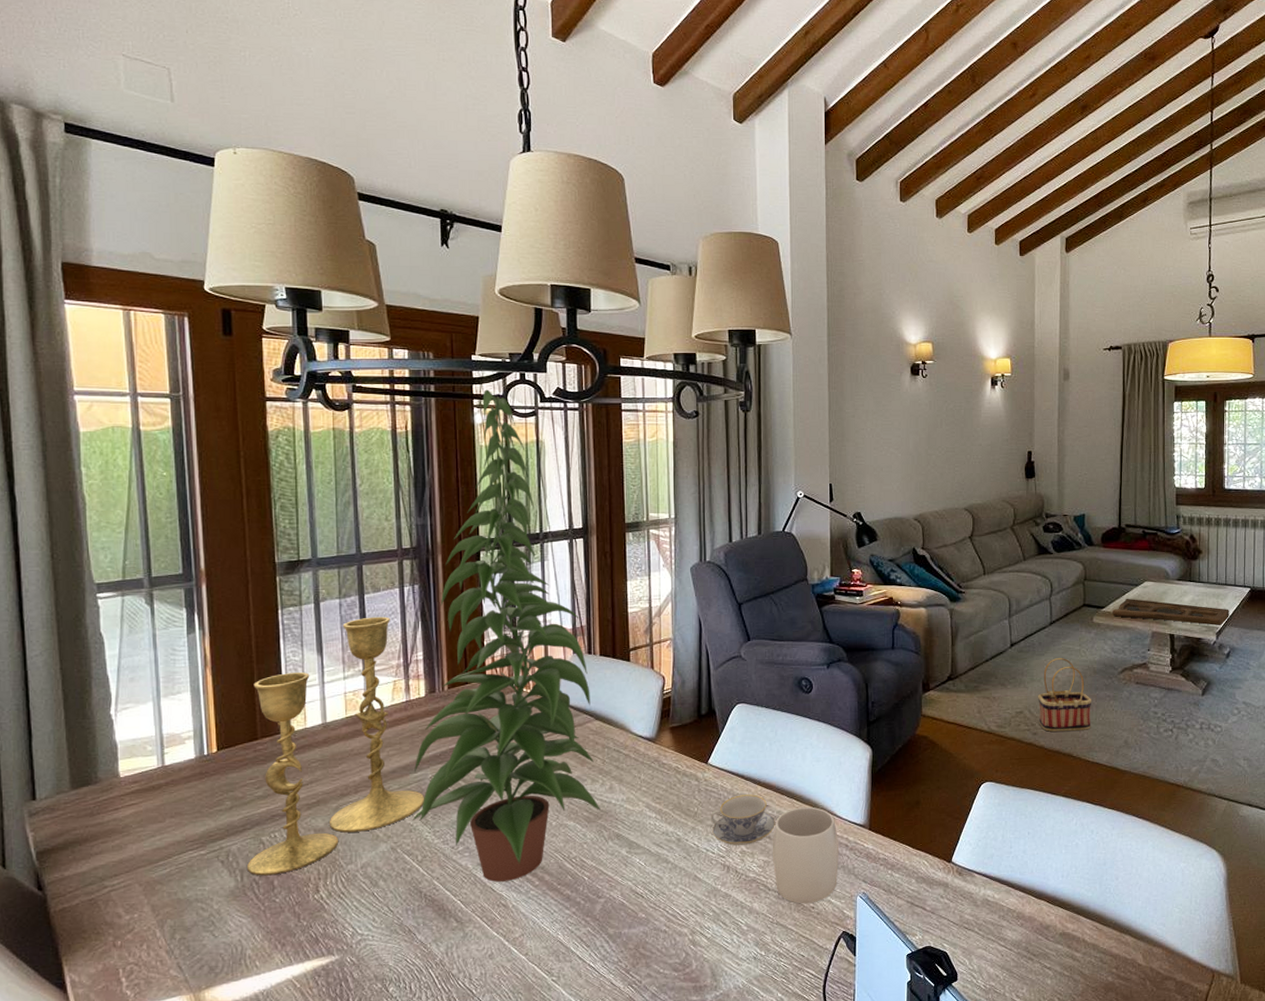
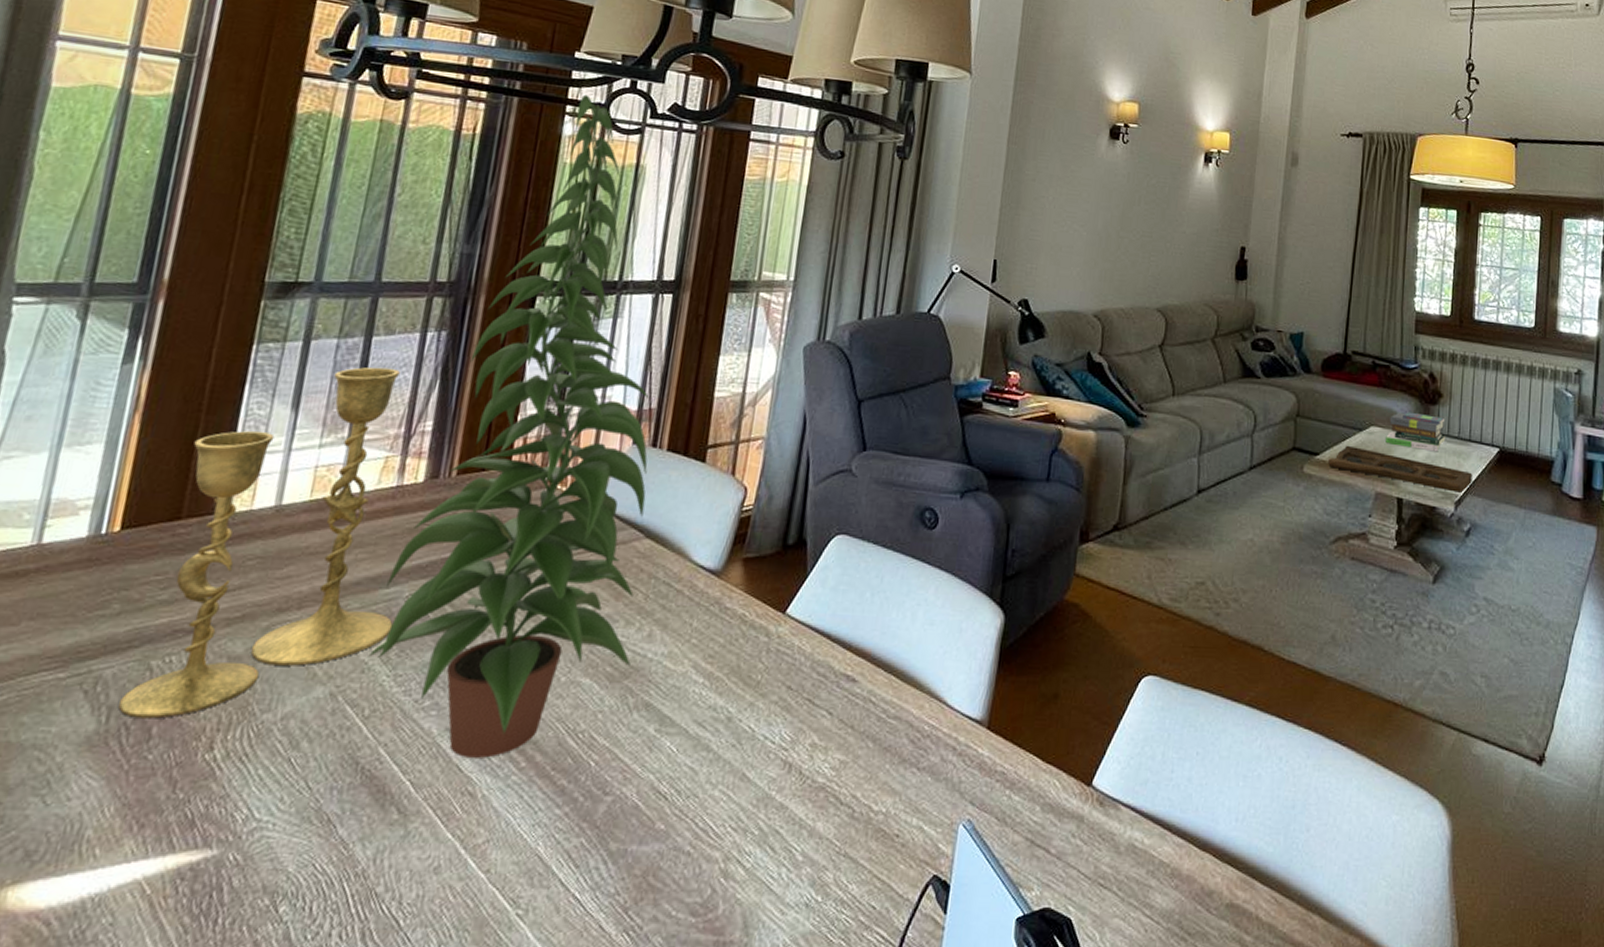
teacup: present [711,794,775,846] -> none [776,662,864,735]
mug: present [773,807,839,904] -> none [851,687,945,830]
basket: present [1038,657,1092,732] -> none [1224,514,1295,616]
books: none [1157,567,1206,596] -> present [1385,411,1446,452]

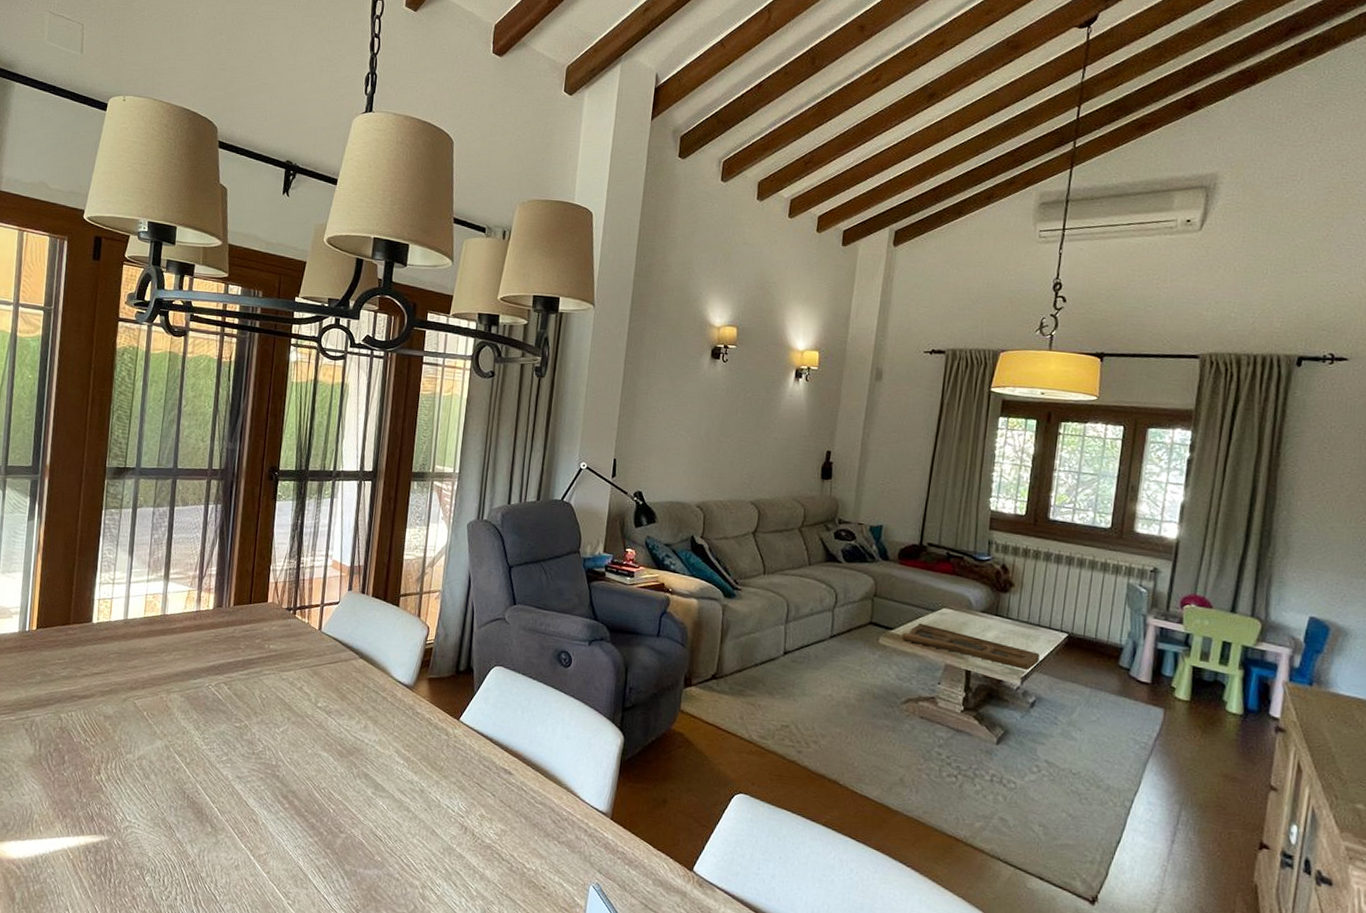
candlestick: present [118,367,400,719] -> none [45,528,200,751]
plant: present [368,94,650,758] -> none [186,330,359,799]
books: present [1385,411,1446,452] -> none [956,597,1016,634]

